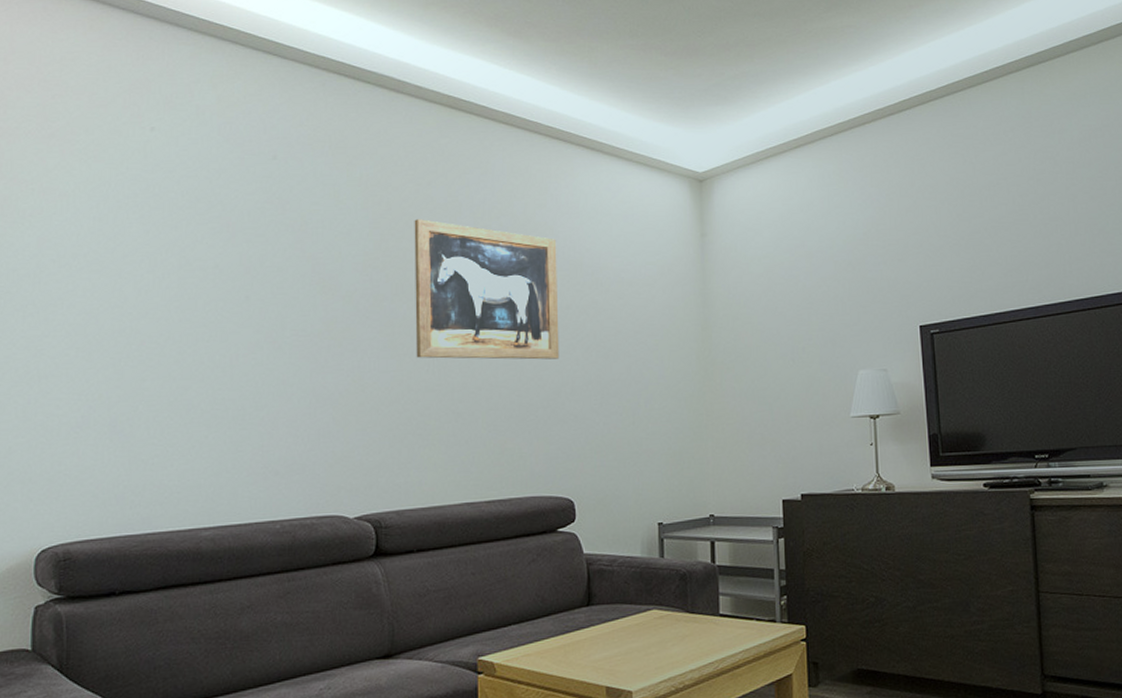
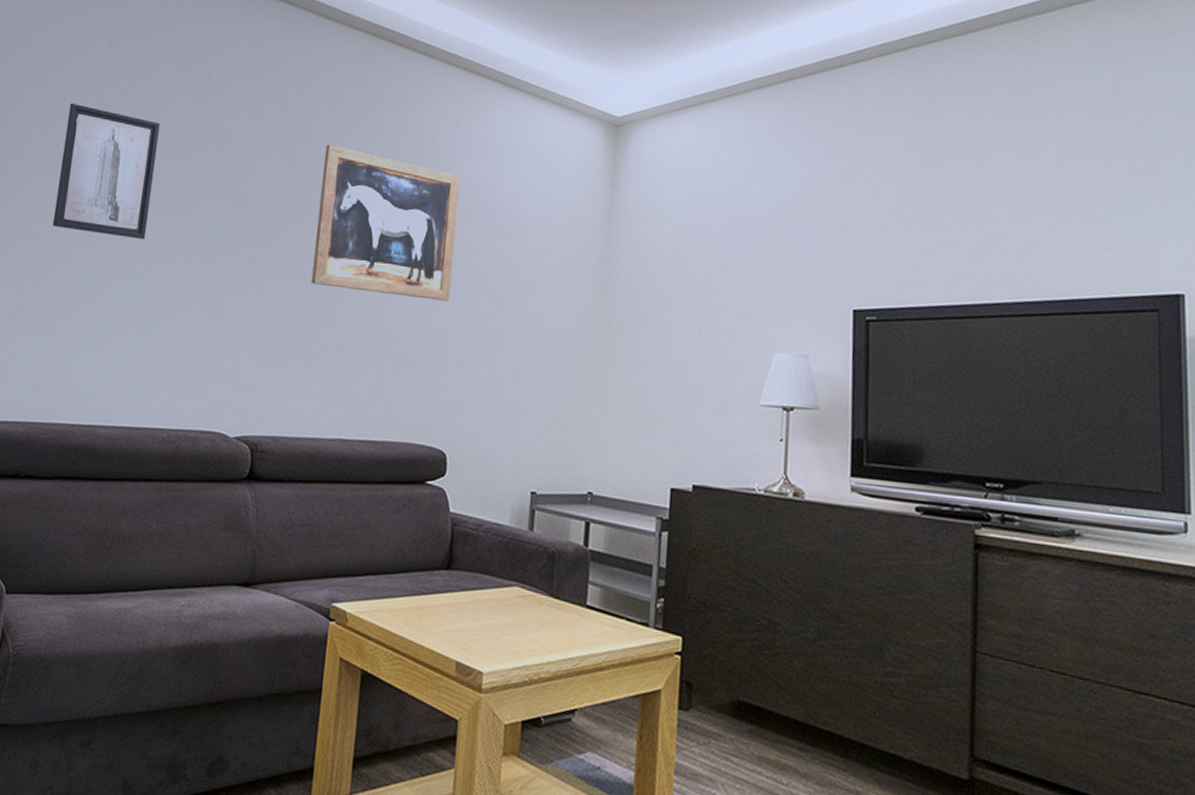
wall art: none [112,196,227,333] -> present [52,102,160,240]

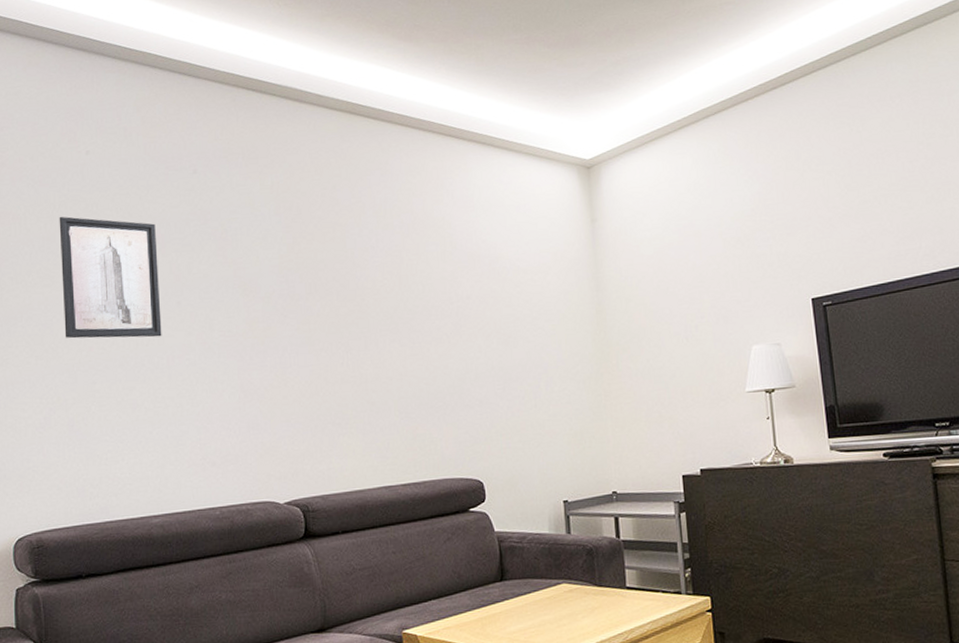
wall art: present [311,145,461,301] -> none [322,221,463,353]

